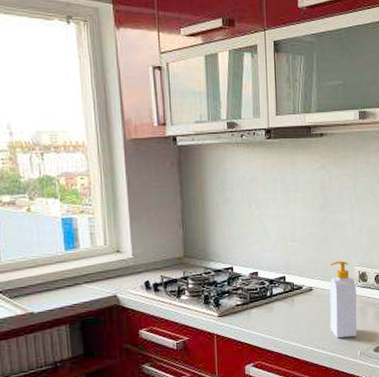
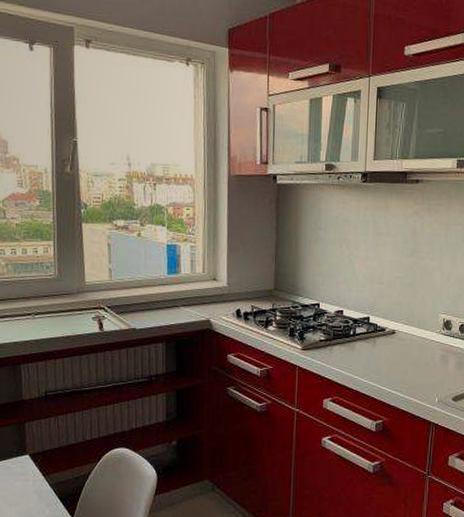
soap bottle: present [329,260,357,338] -> none [409,307,440,384]

